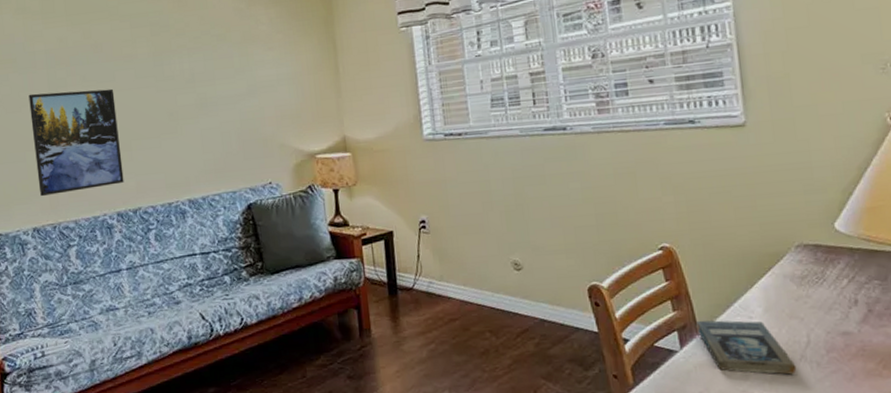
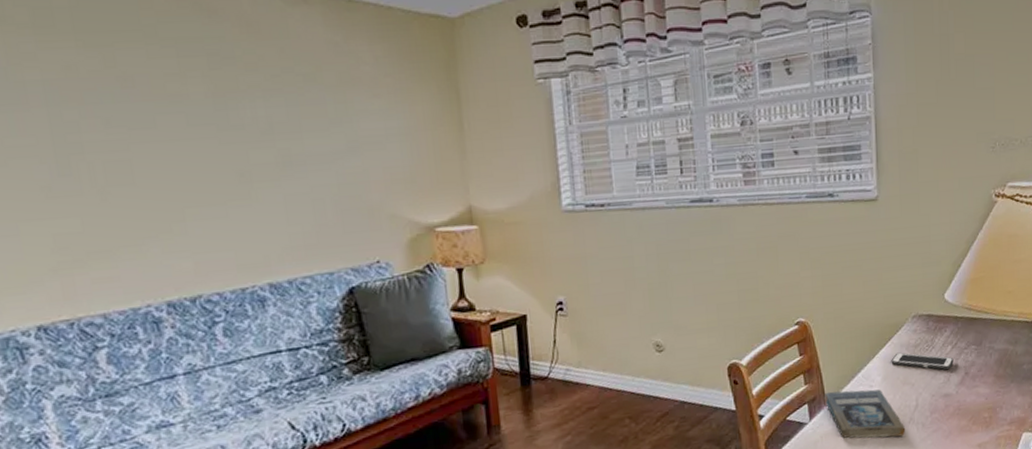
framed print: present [28,88,124,197] -> none [18,138,176,284]
cell phone: none [773,283,852,306] -> present [891,352,954,370]

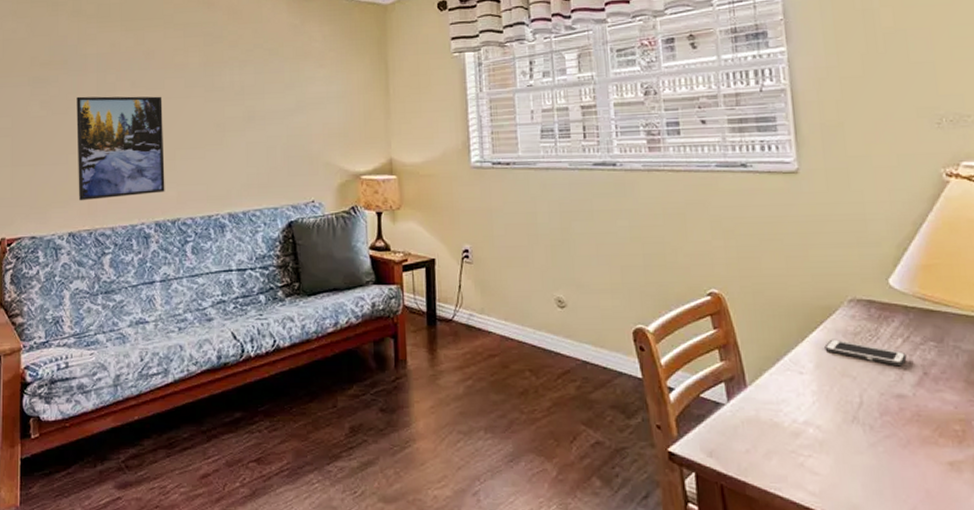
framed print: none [18,138,176,284] -> present [76,96,165,201]
book: present [824,389,906,439] -> none [743,372,849,437]

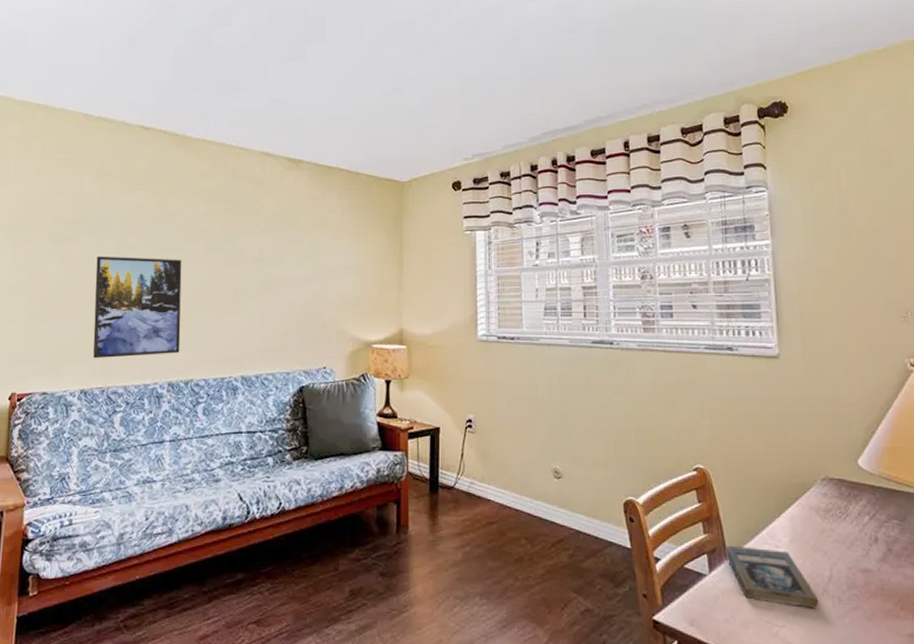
book: none [743,372,849,437] -> present [724,545,819,608]
cell phone: present [824,339,907,367] -> none [799,515,873,543]

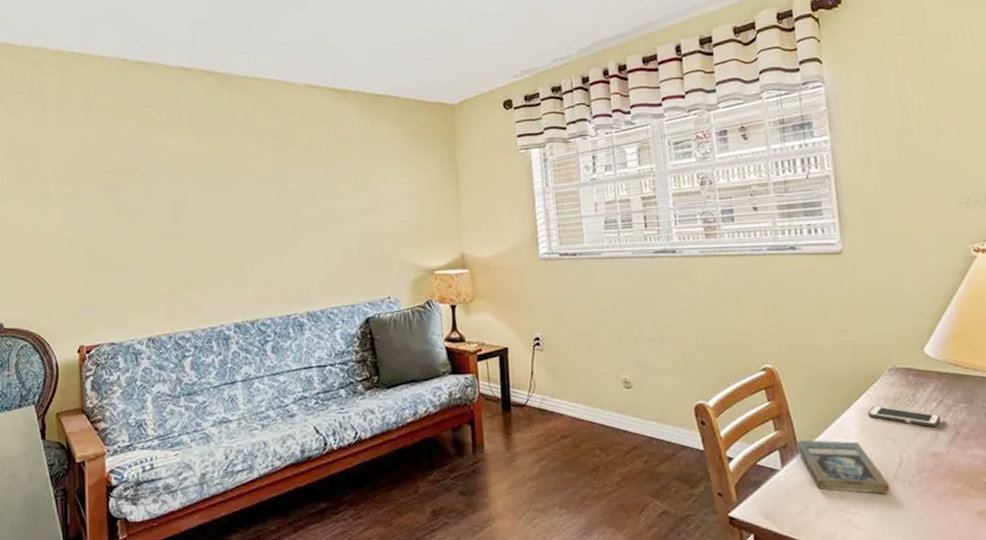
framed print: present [93,256,182,359] -> none [150,200,243,306]
cell phone: none [799,515,873,543] -> present [868,405,941,427]

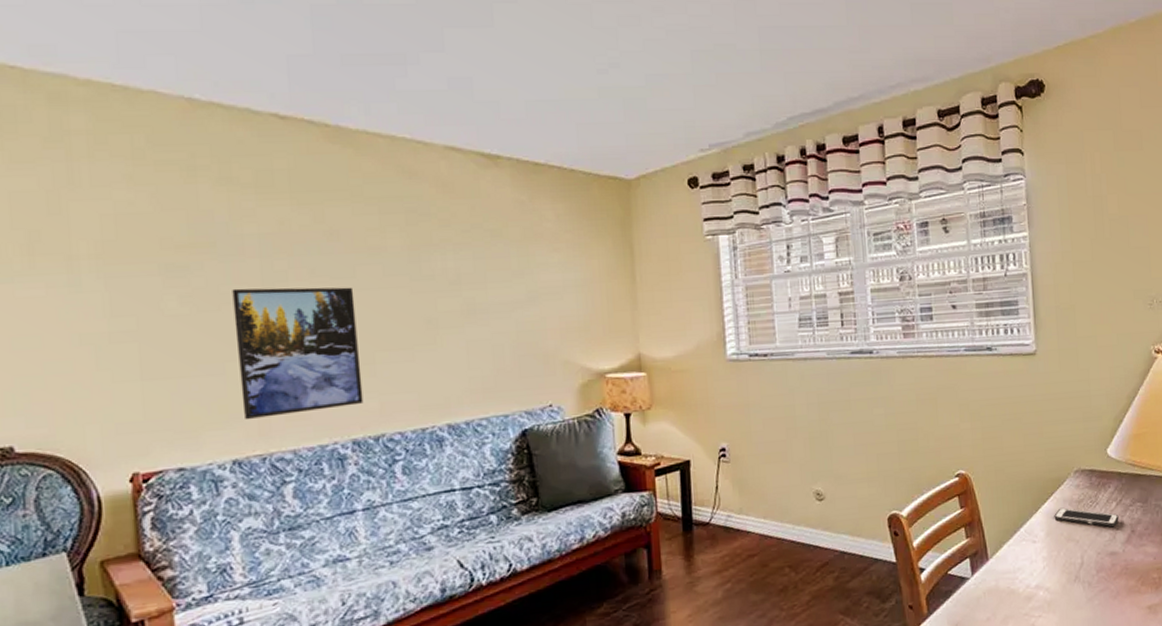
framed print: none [150,200,243,306] -> present [232,287,364,420]
book: present [795,439,890,494] -> none [986,545,1072,596]

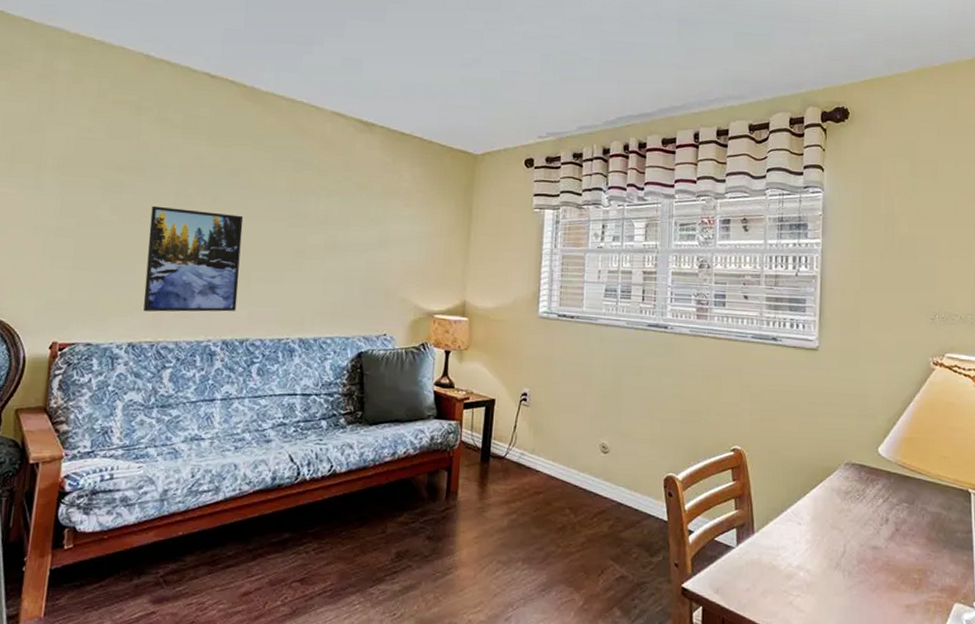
cell phone: present [1054,507,1119,527] -> none [821,496,884,523]

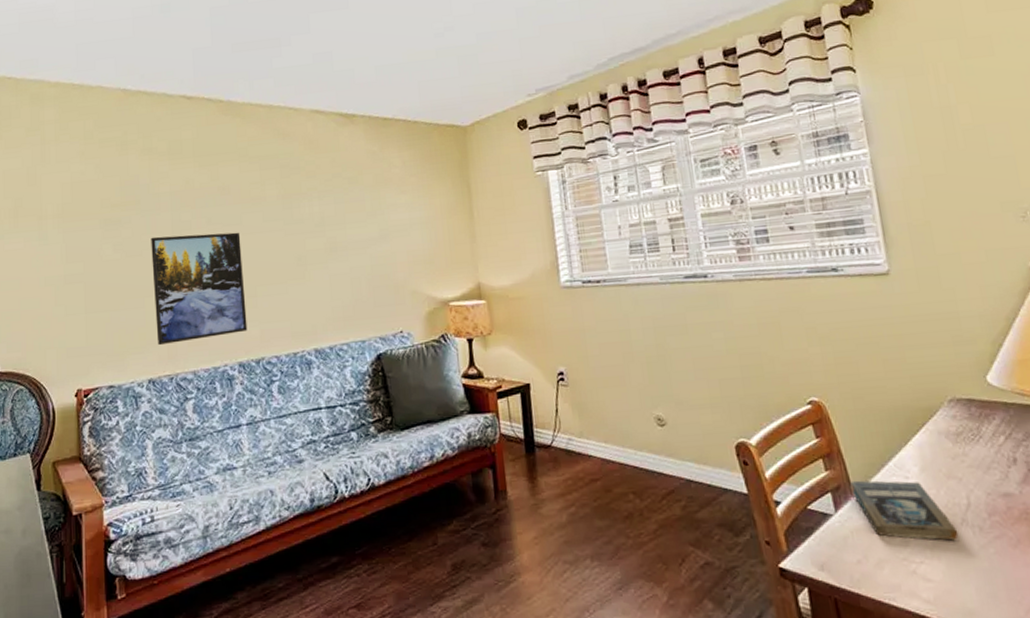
book: none [752,521,832,580] -> present [849,480,959,541]

